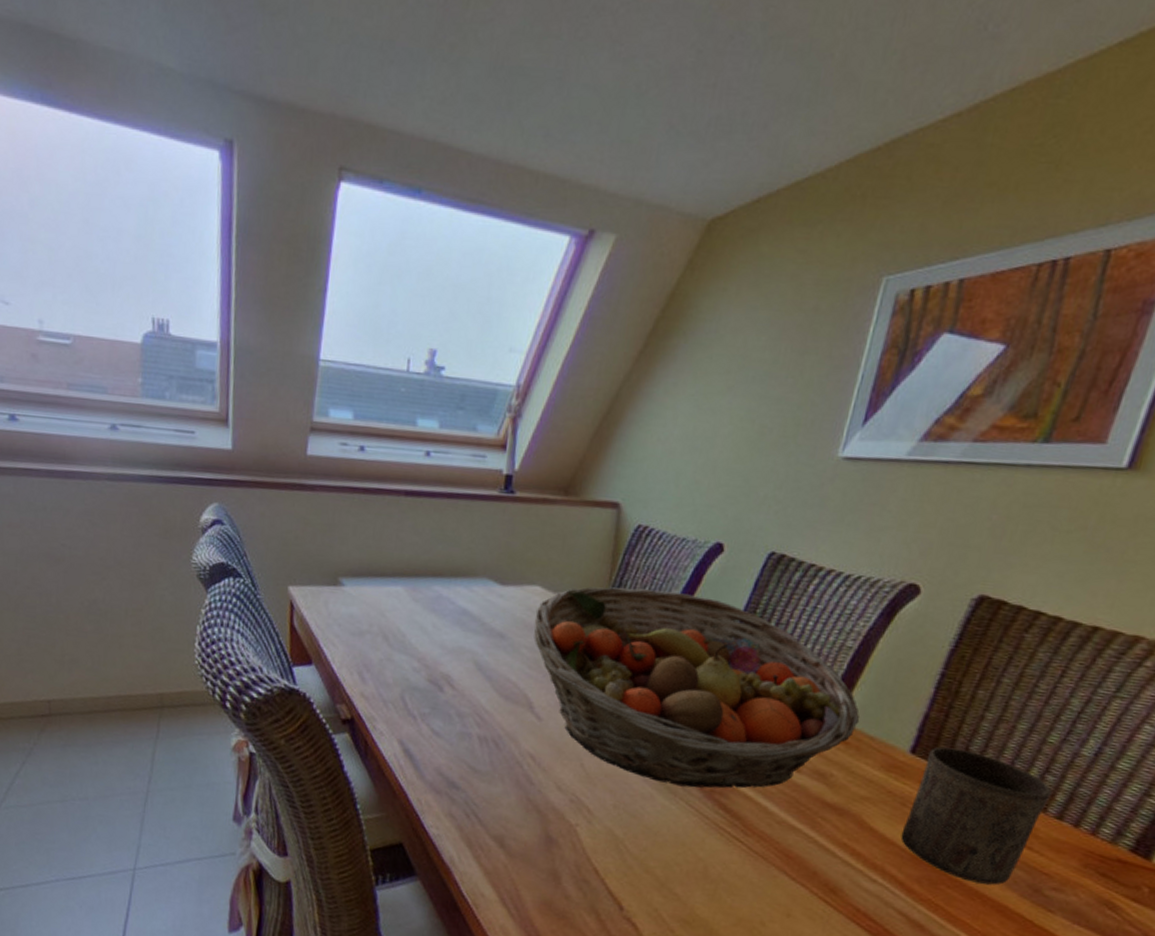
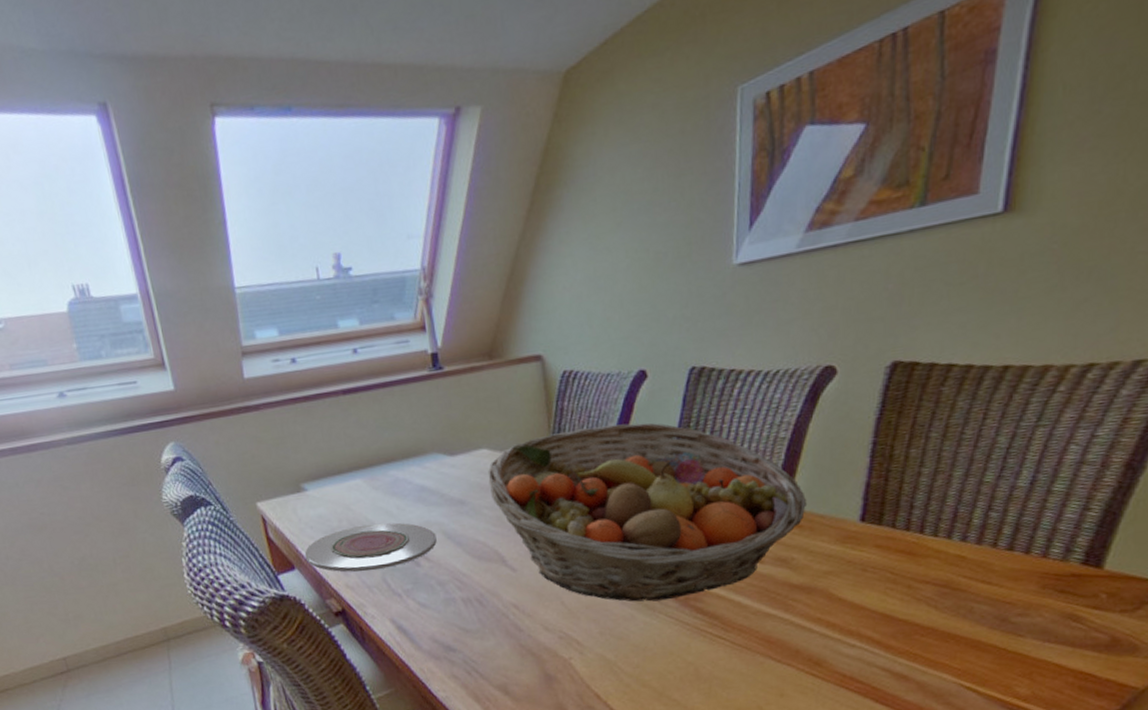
plate: none [325,634,467,686] -> present [304,522,437,573]
cup: present [901,746,1052,885] -> none [868,507,998,626]

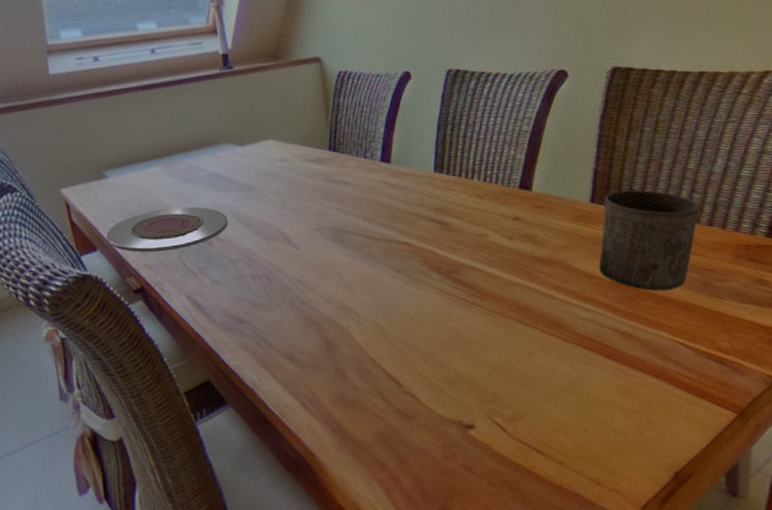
fruit basket: present [487,423,808,602] -> none [273,117,547,275]
cup: none [868,507,998,626] -> present [599,189,700,291]

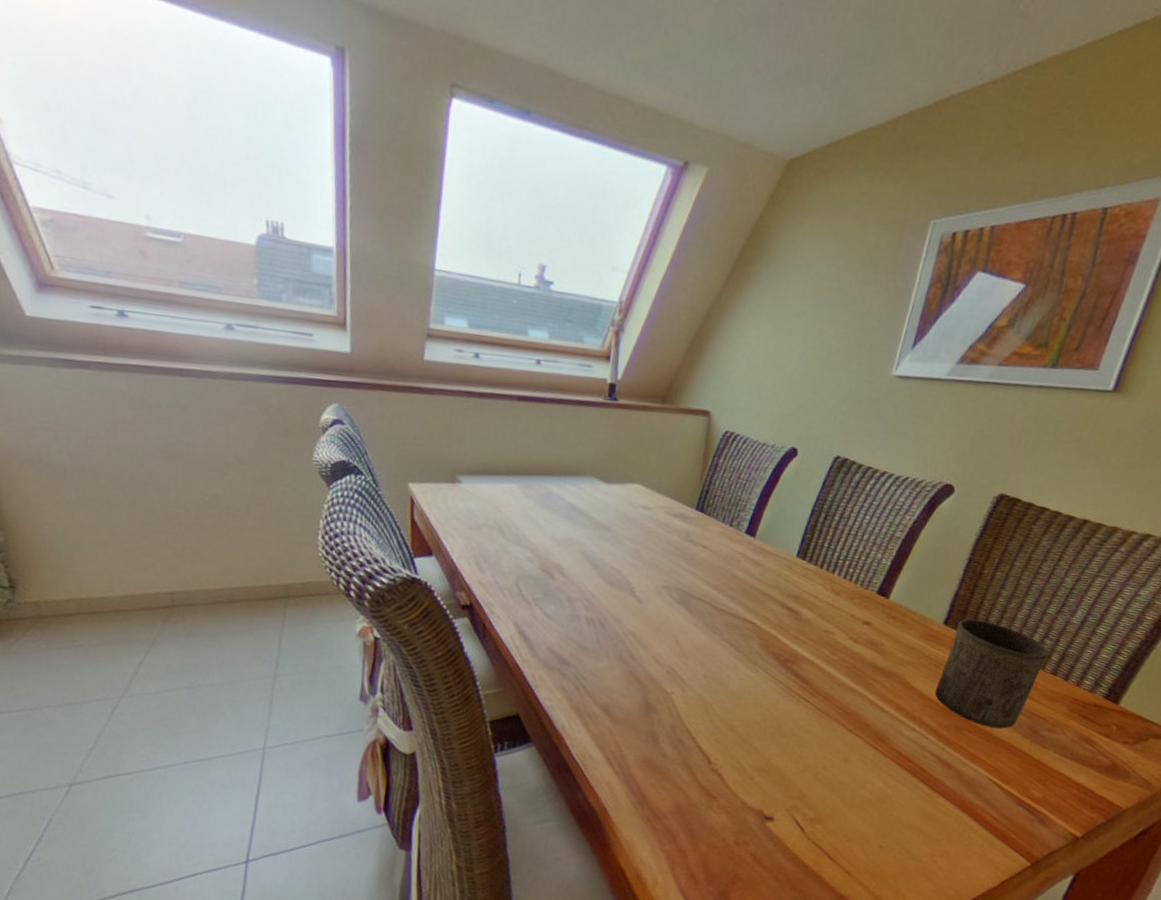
plate: present [106,206,228,253] -> none [445,528,576,575]

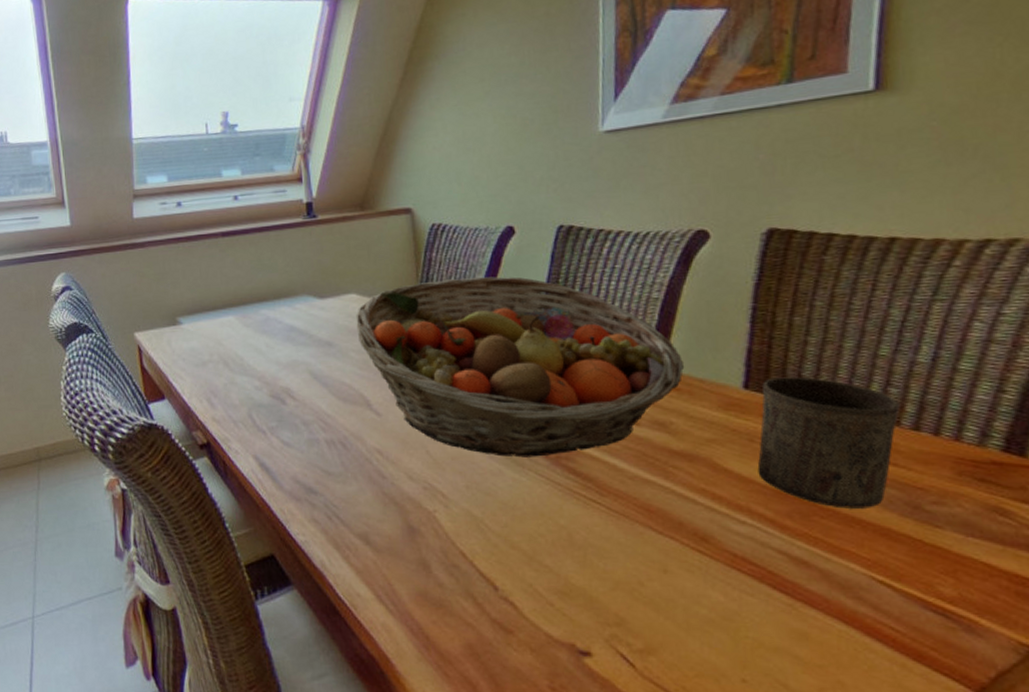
fruit basket: none [635,485,906,658] -> present [355,276,685,458]

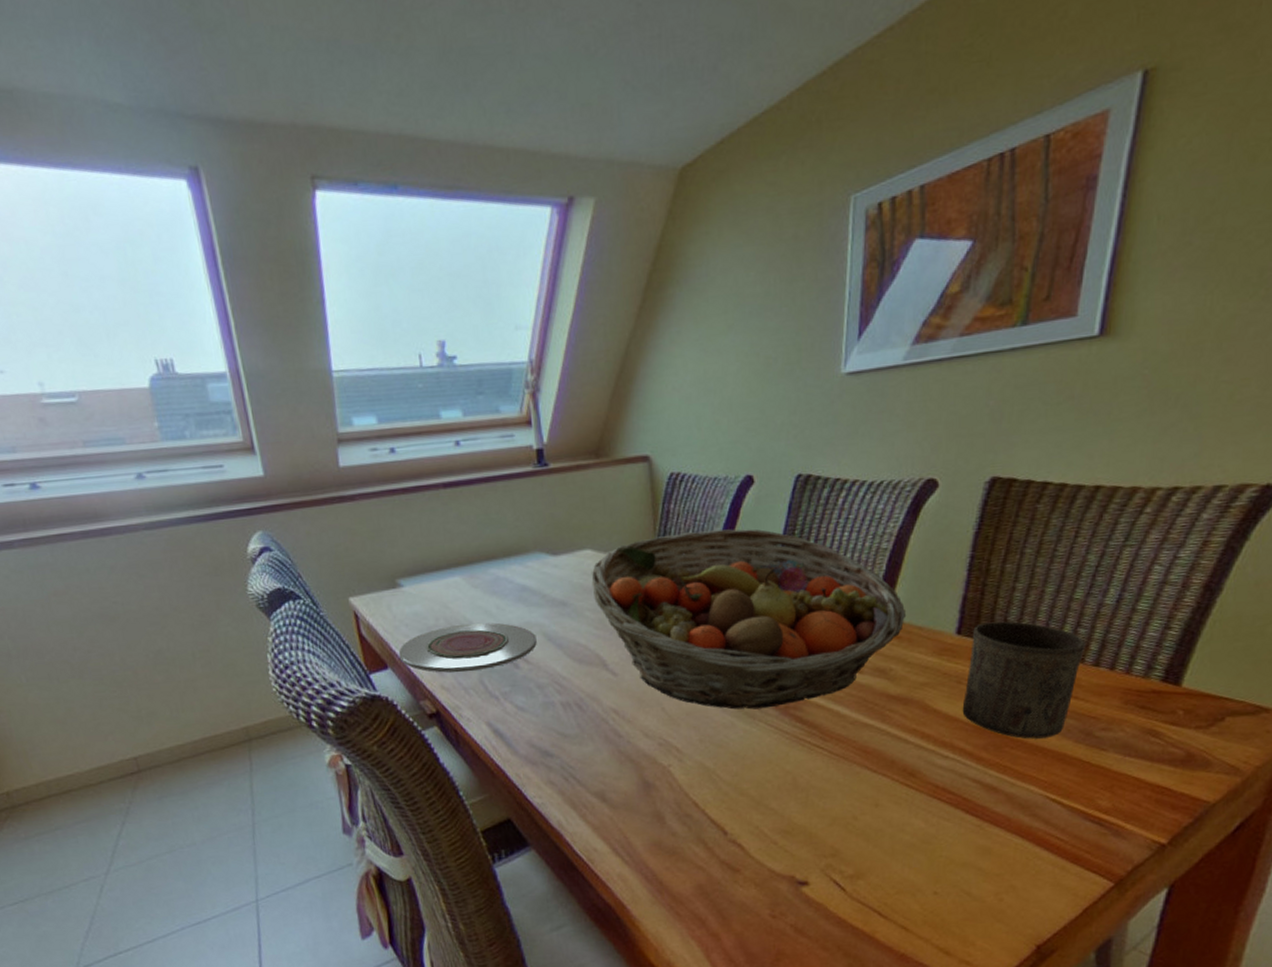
plate: none [175,359,303,406] -> present [398,622,537,673]

